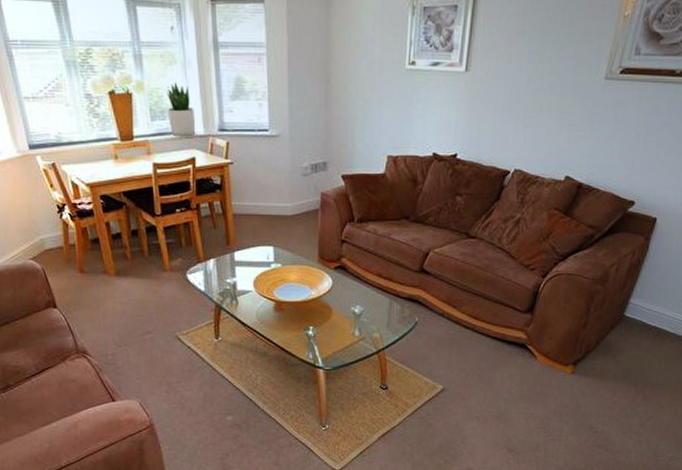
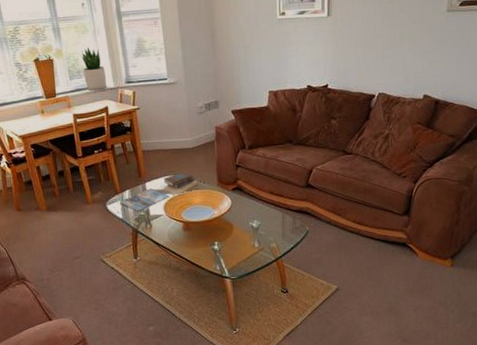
magazine: none [203,259,262,286] -> present [120,188,170,213]
books: none [254,243,296,271] -> present [162,172,199,197]

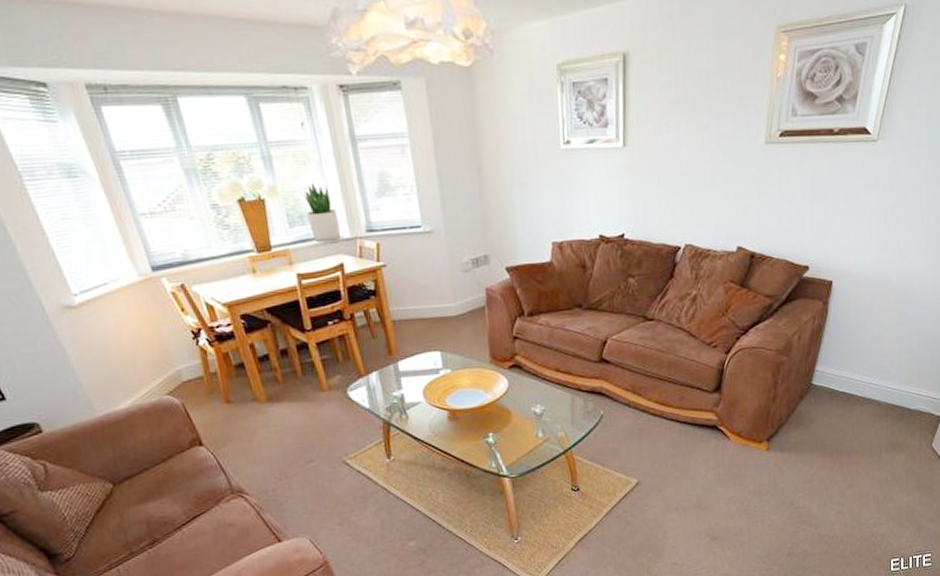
magazine: present [120,188,170,213] -> none [365,368,431,400]
books: present [162,172,199,197] -> none [420,346,467,379]

